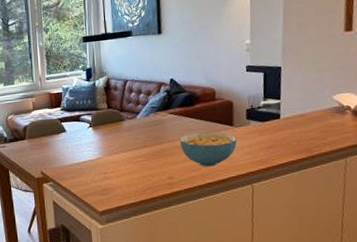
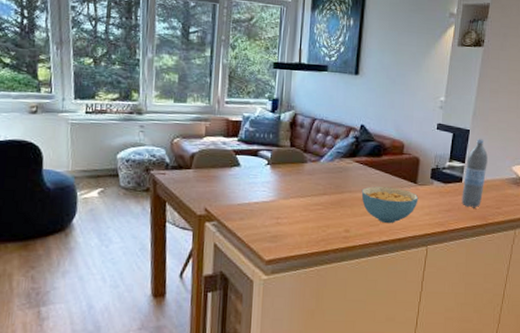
water bottle: none [281,73,305,143] -> present [461,139,488,208]

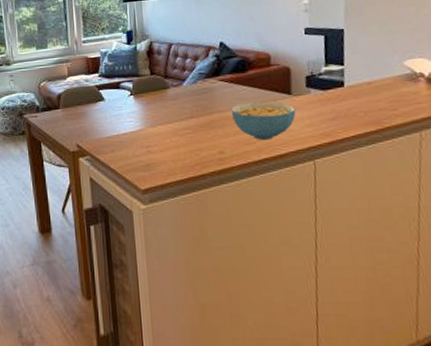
water bottle: present [461,139,488,208] -> none [345,36,372,114]

